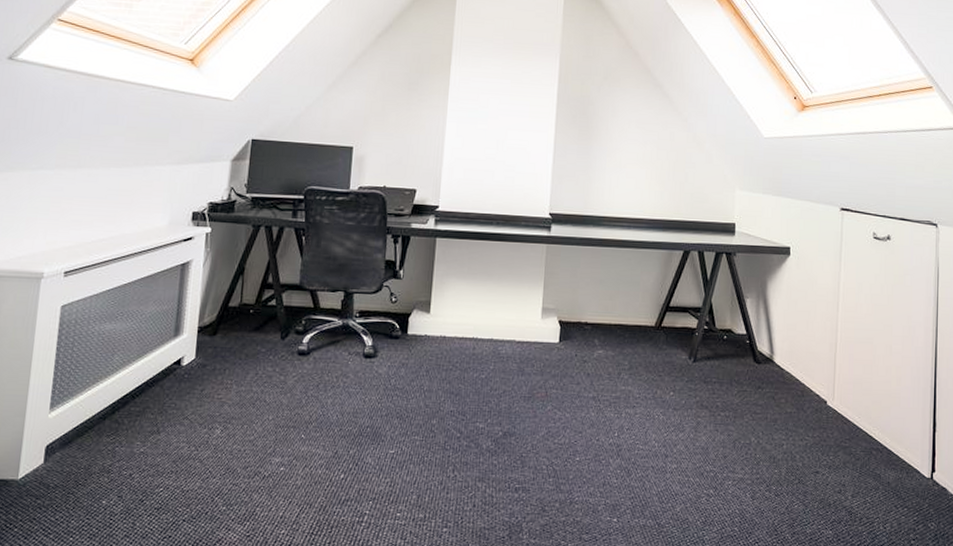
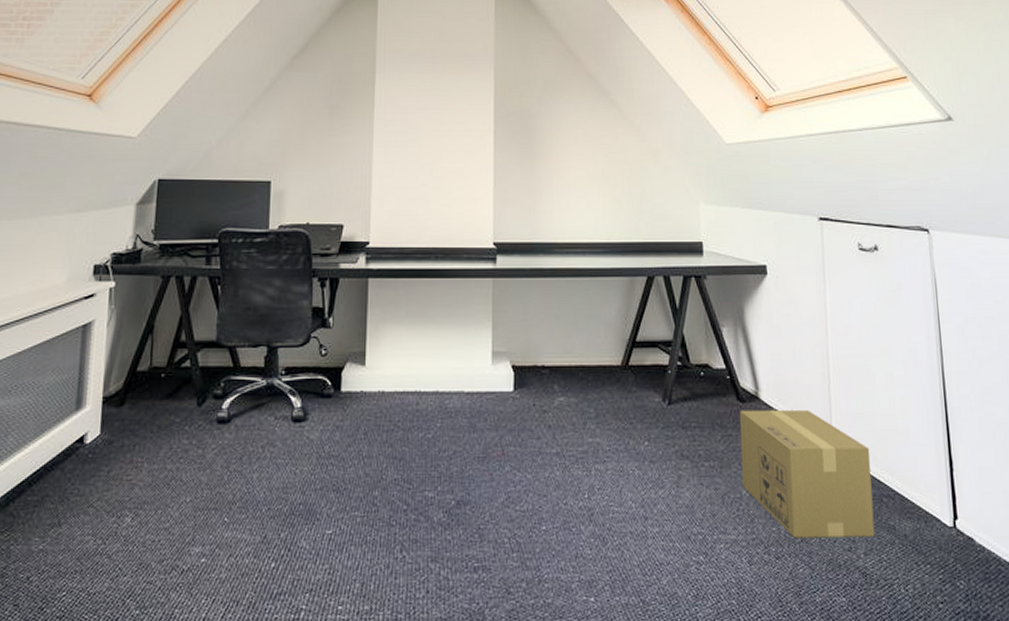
cardboard box: none [752,370,866,482] -> present [739,409,875,539]

